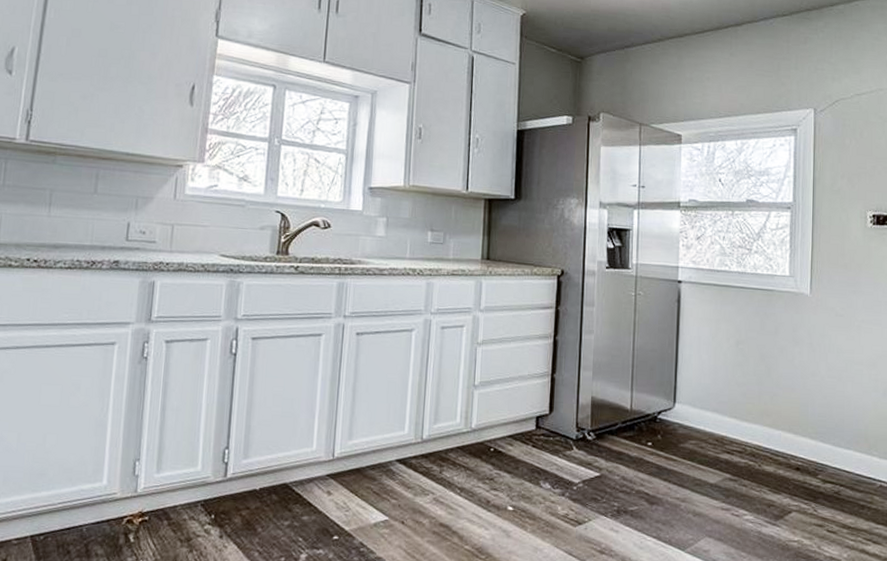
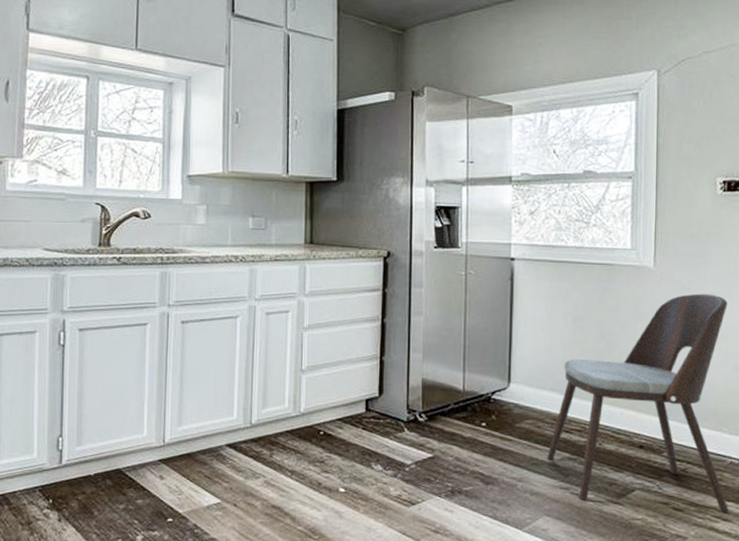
dining chair: none [709,321,879,537] -> present [547,293,730,515]

